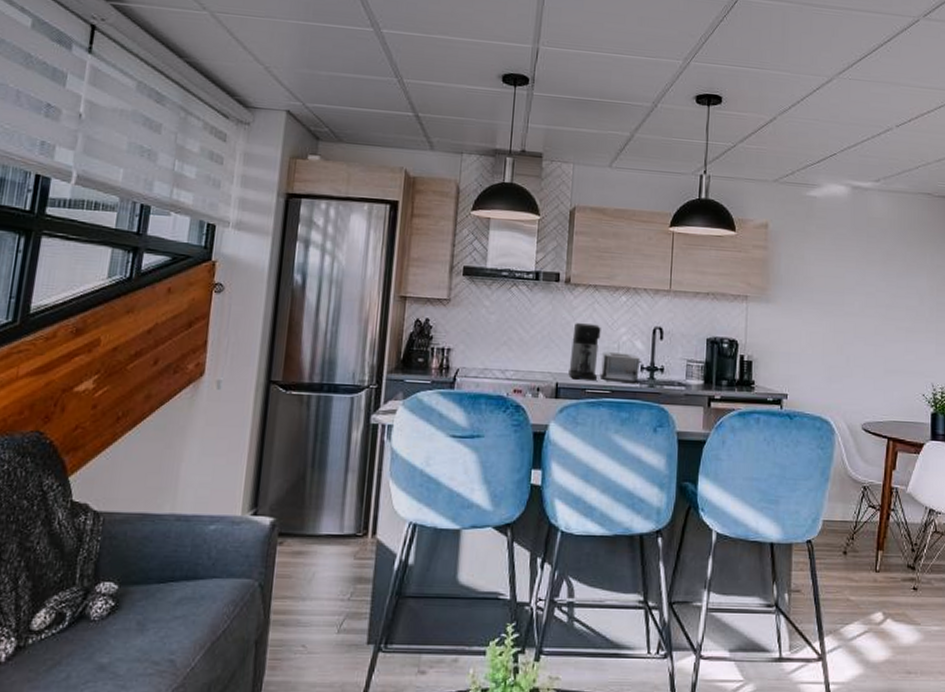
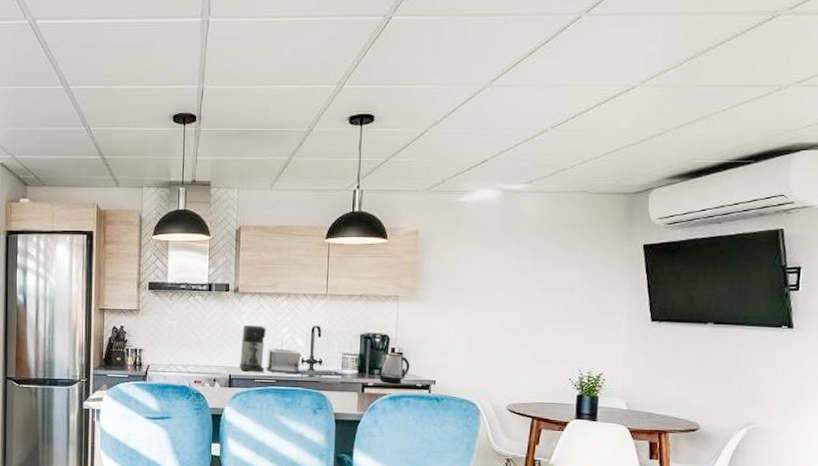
kettle: none [727,360,760,398] -> present [379,352,410,384]

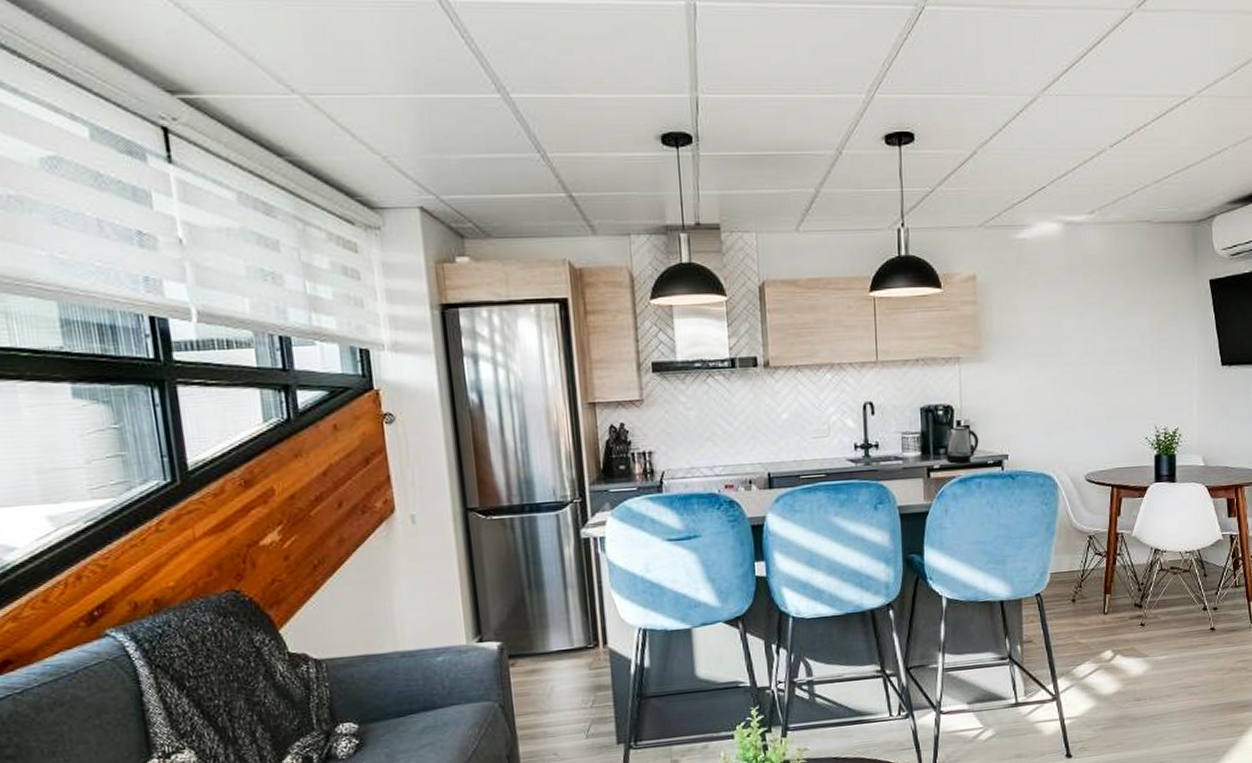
coffee maker: present [239,325,266,372] -> none [779,407,810,467]
toaster: present [266,347,303,374] -> none [811,433,855,465]

